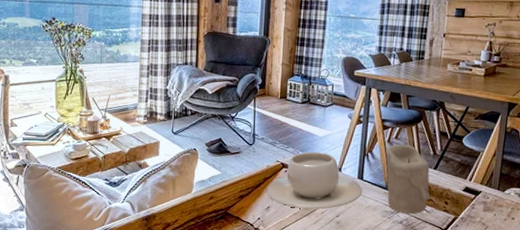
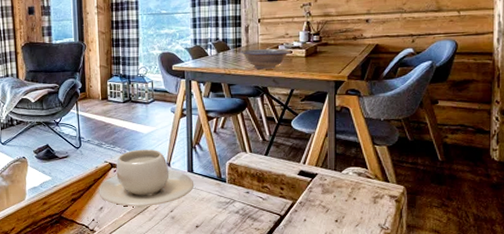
candle: present [386,144,431,214] -> none [213,133,265,203]
bowl: none [422,62,471,85] -> present [240,48,291,70]

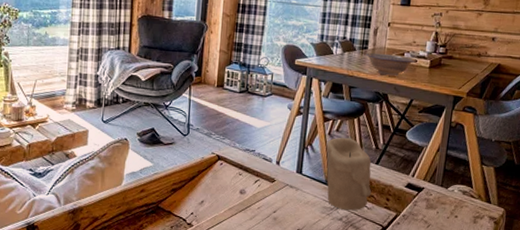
teacup: present [98,149,195,207] -> none [201,143,302,205]
candle: none [213,133,265,203] -> present [326,137,372,211]

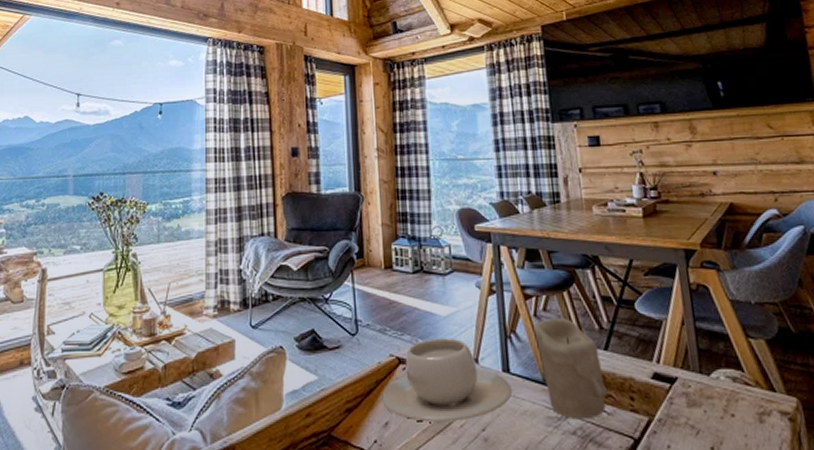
teacup: none [201,143,302,205] -> present [382,338,513,422]
bowl: present [365,52,416,76] -> none [559,205,624,233]

